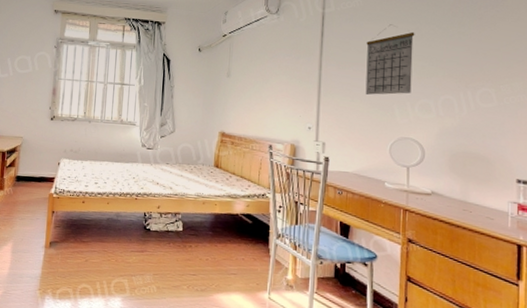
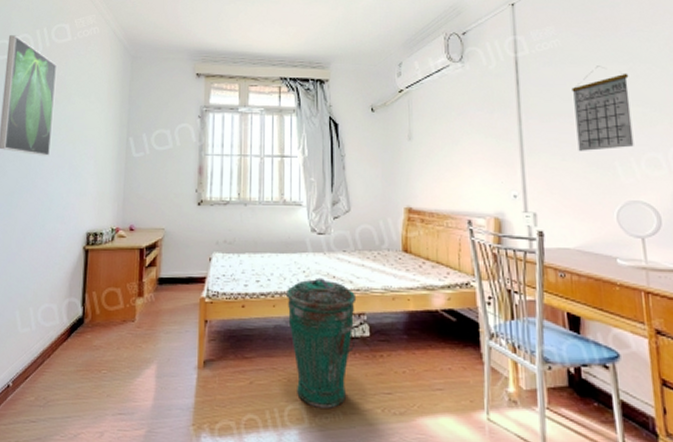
trash can: none [118,183,175,283] -> present [285,277,357,408]

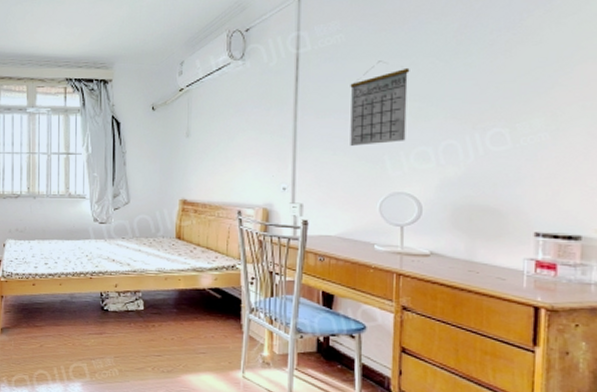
trash can: present [285,277,357,408] -> none [70,261,133,367]

